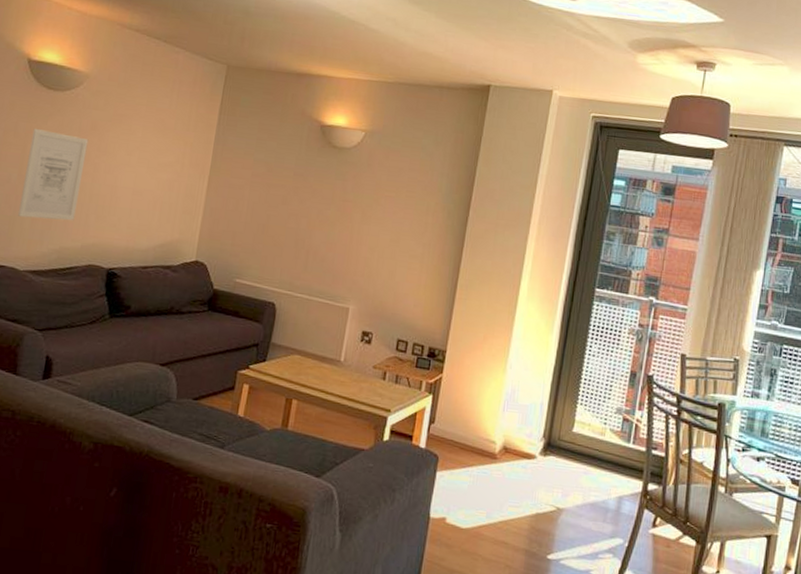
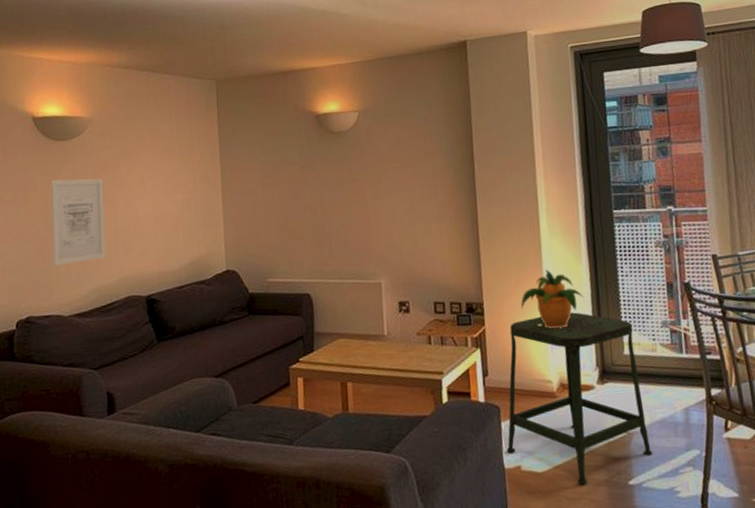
stool: none [435,376,587,549] -> present [506,312,653,484]
potted plant: none [483,332,547,393] -> present [521,270,584,329]

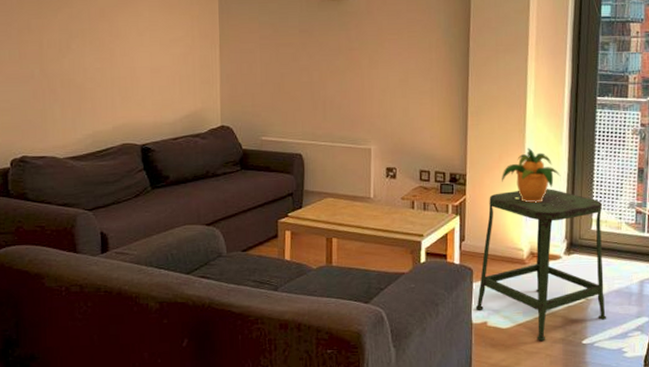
wall art: present [50,178,106,266] -> none [45,24,101,109]

